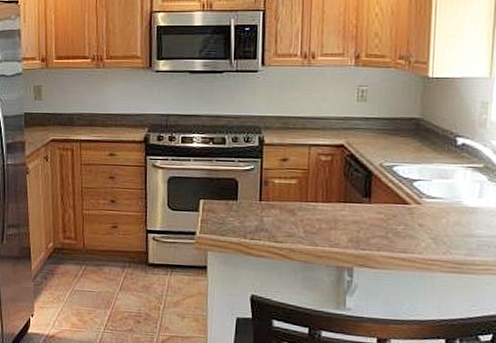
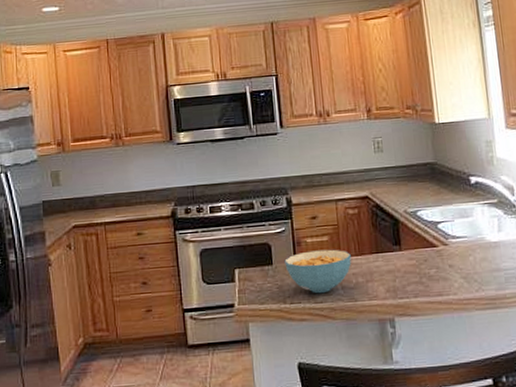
cereal bowl: none [249,191,317,234] -> present [284,249,352,294]

